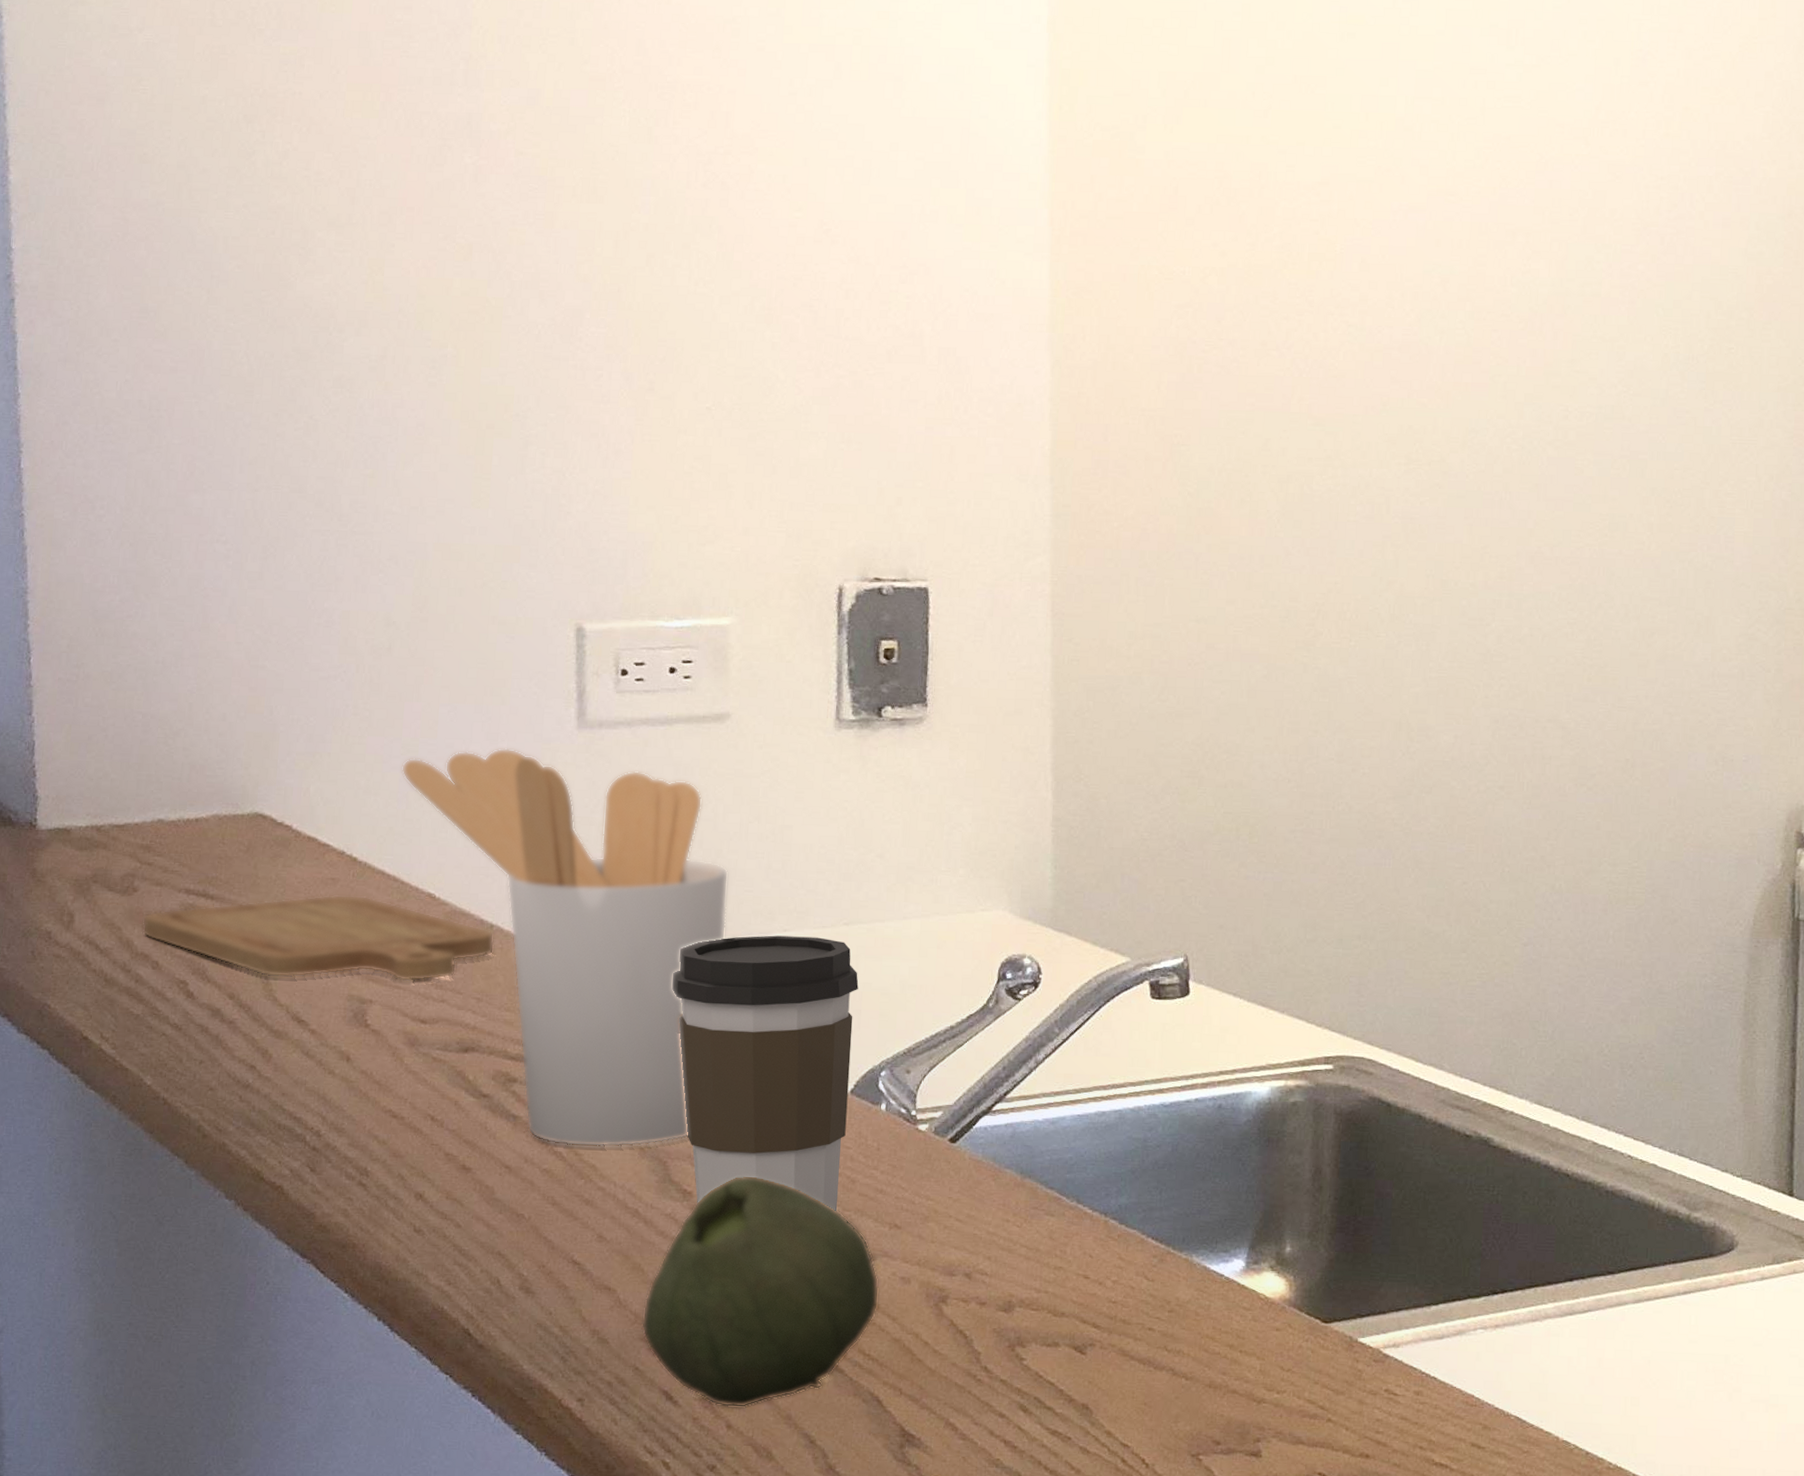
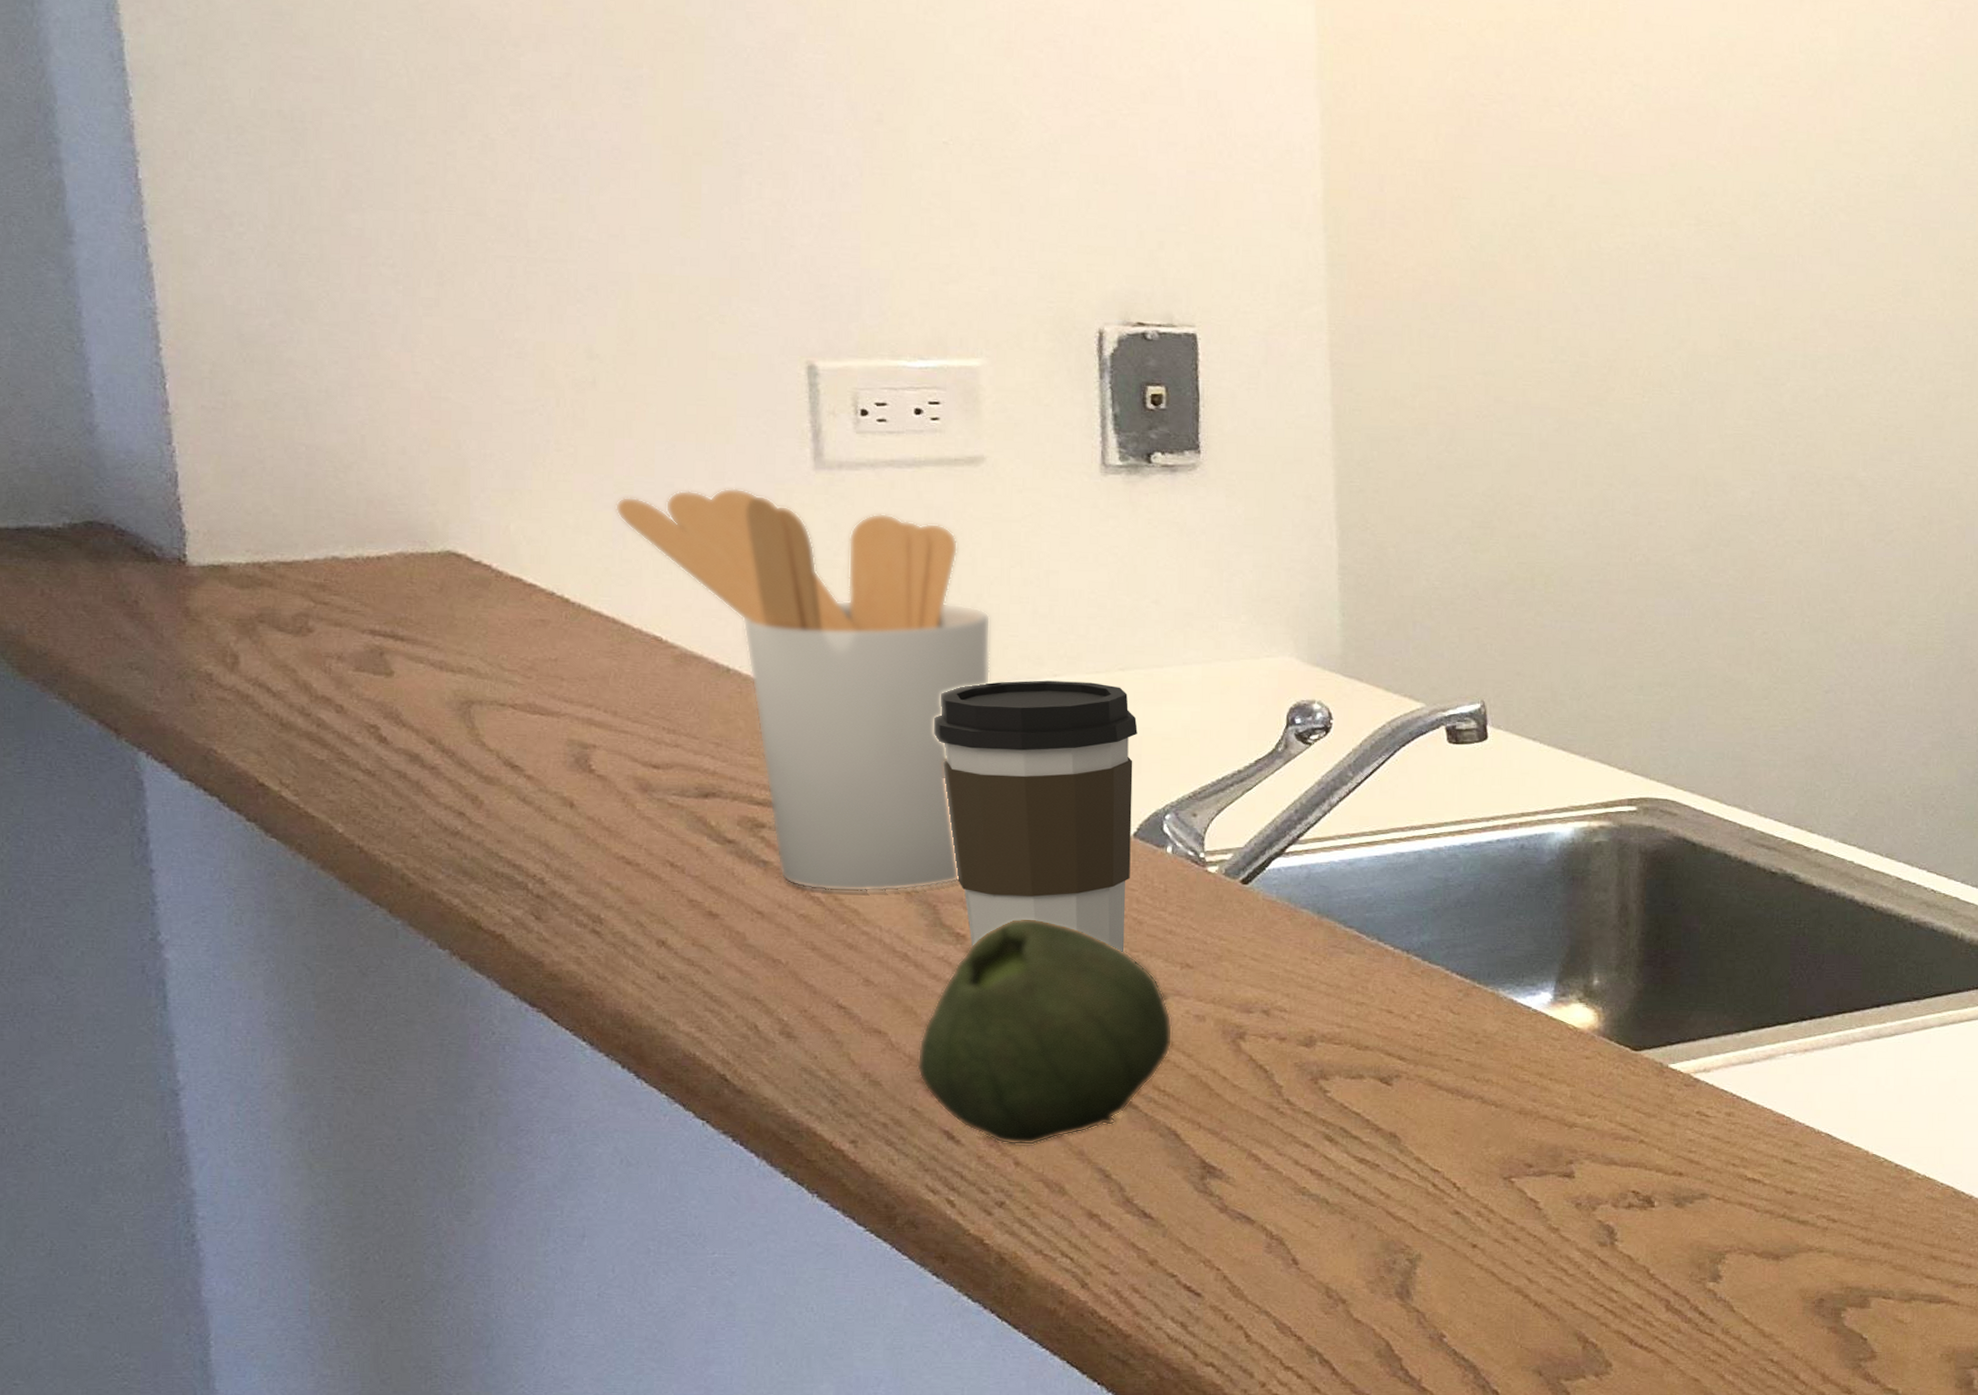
chopping board: present [142,894,495,982] -> none [320,636,733,727]

